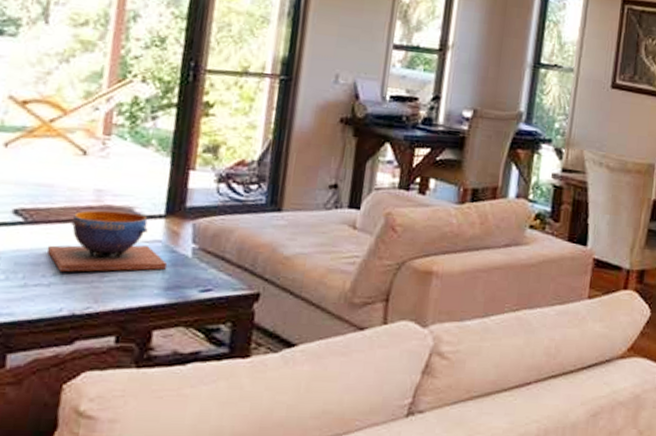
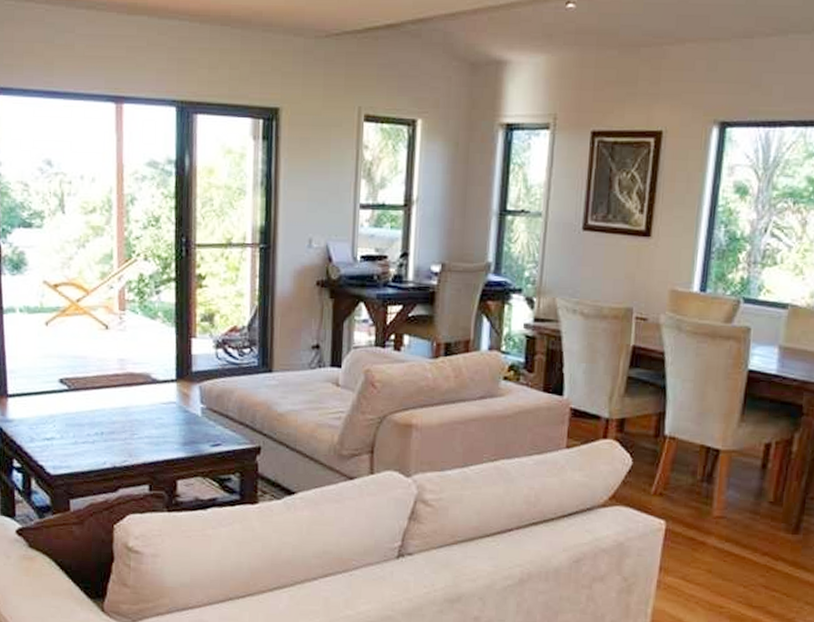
decorative bowl: present [46,210,168,272] -> none [88,377,183,431]

